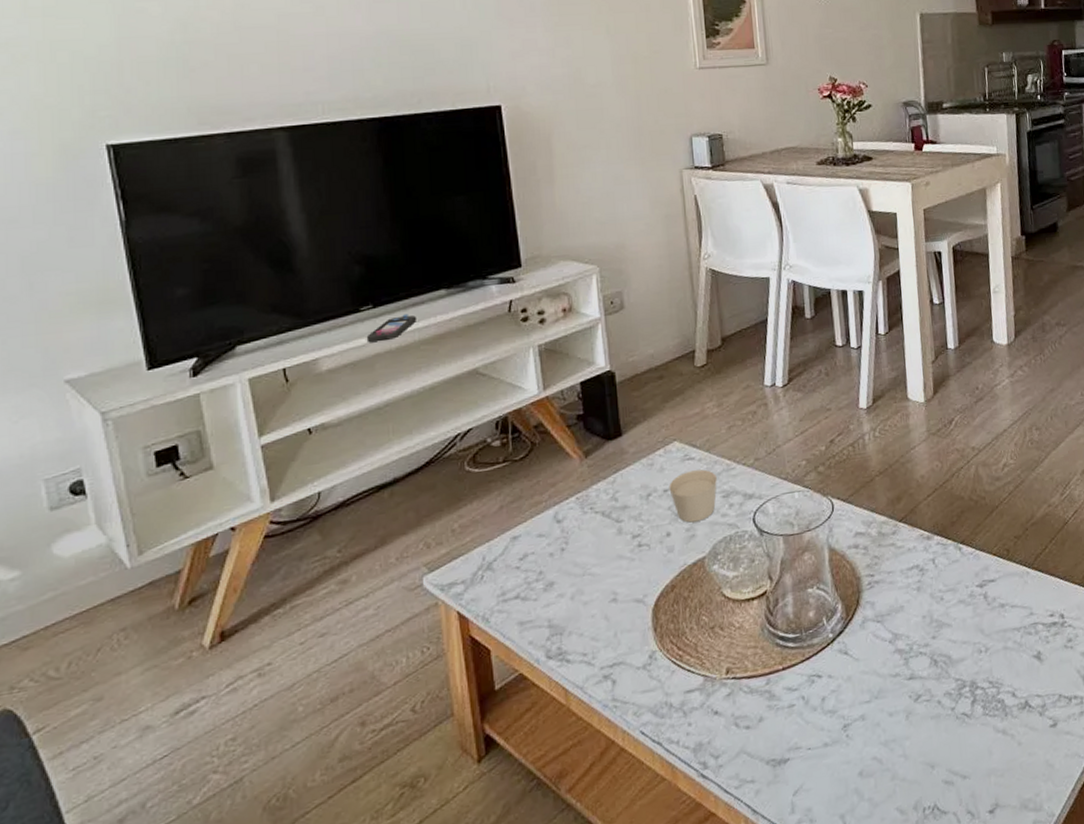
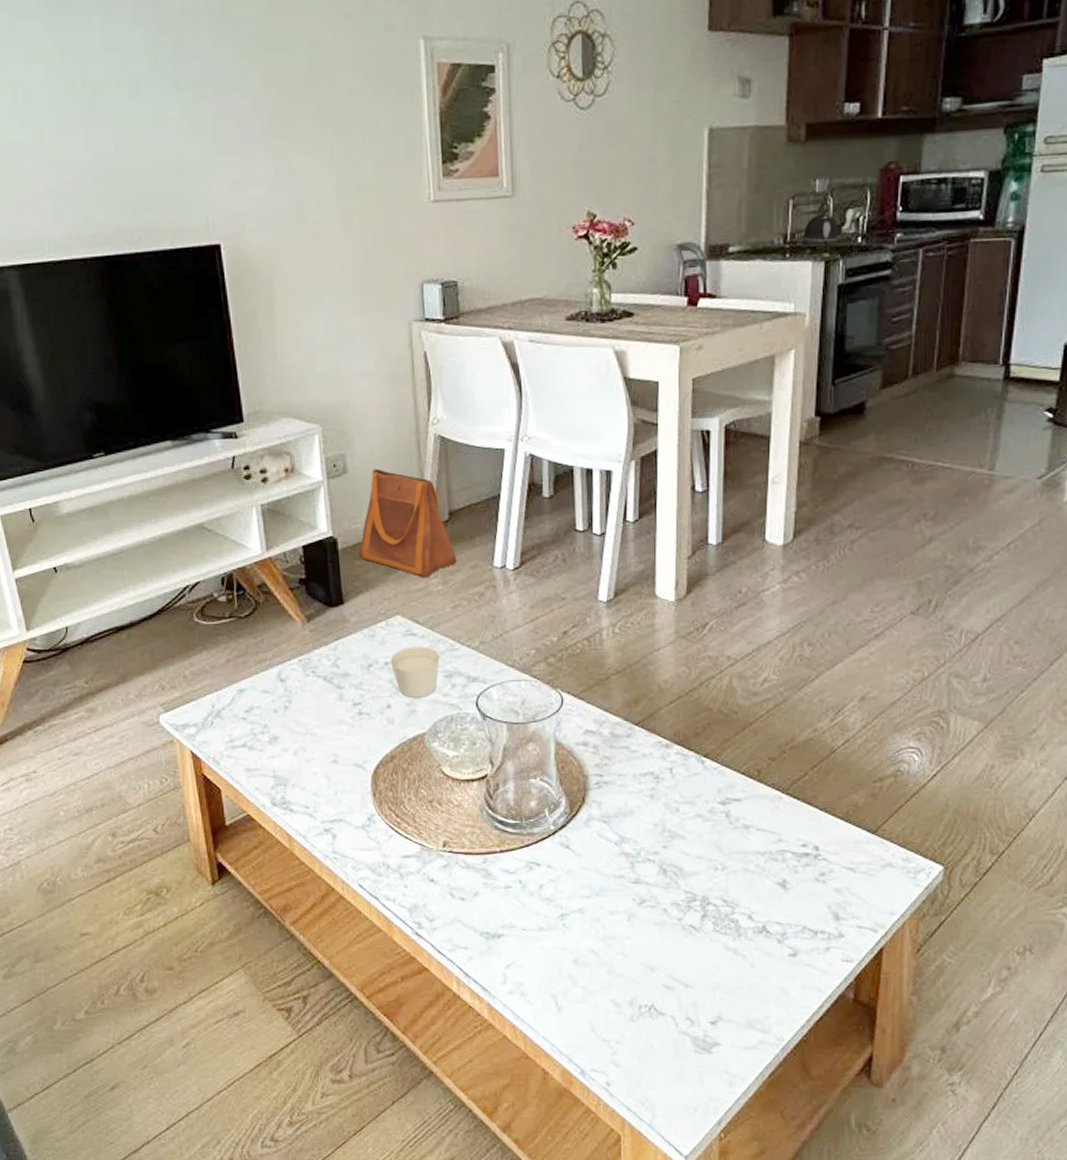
game console: present [366,313,417,343] -> none [100,463,146,490]
shopping bag: none [636,302,730,403] -> present [358,468,457,578]
kettle: none [997,68,1024,102] -> present [802,201,839,245]

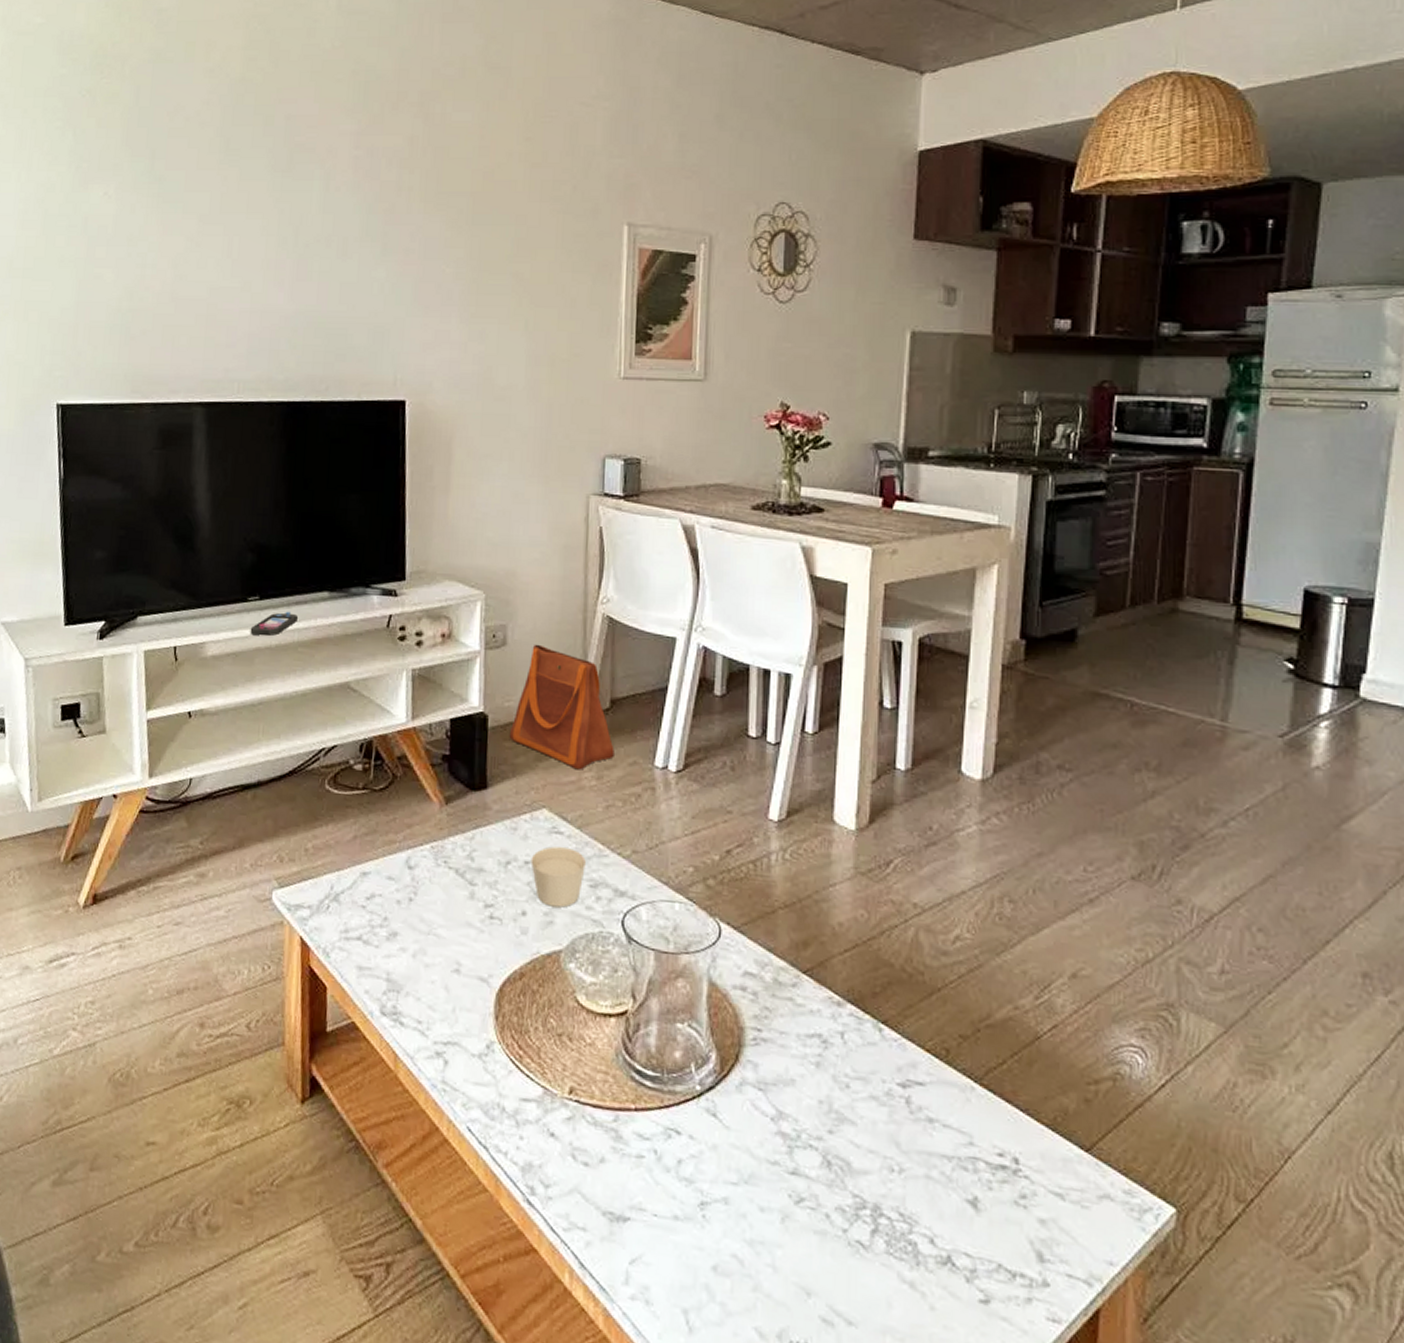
game console: none [100,463,146,490] -> present [250,611,299,637]
kettle: present [802,201,839,245] -> none [1008,414,1048,458]

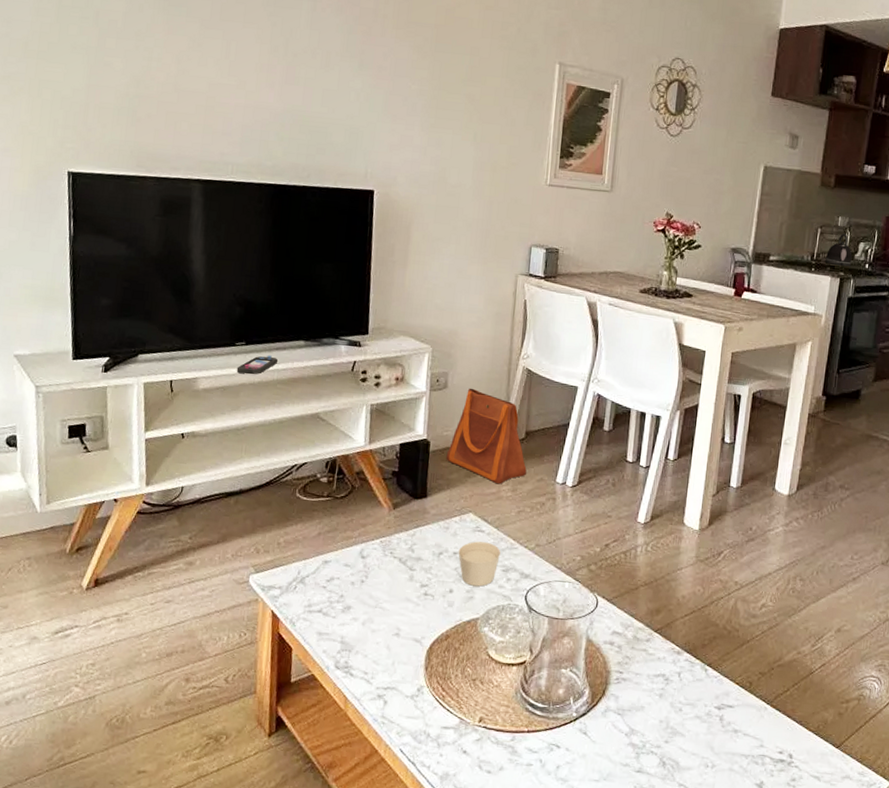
kettle: none [1008,414,1048,458] -> present [825,233,853,266]

